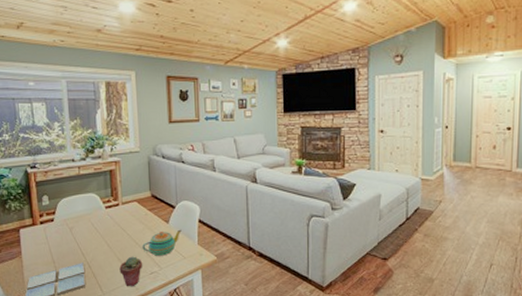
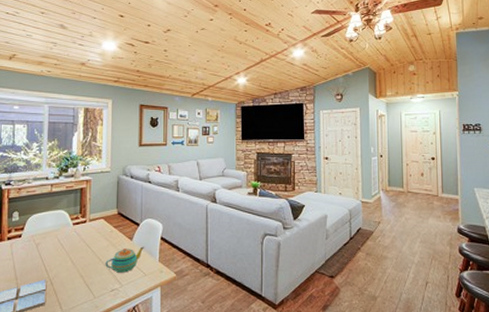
potted succulent: present [119,256,142,287] -> none [81,273,104,305]

